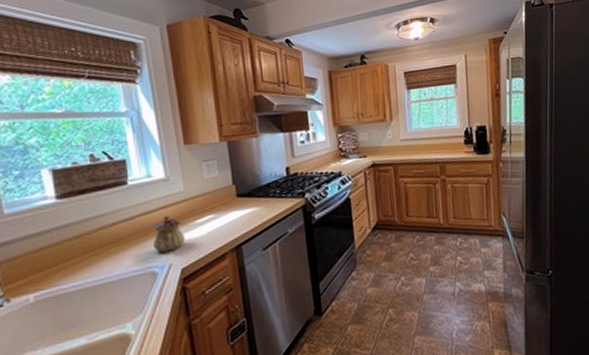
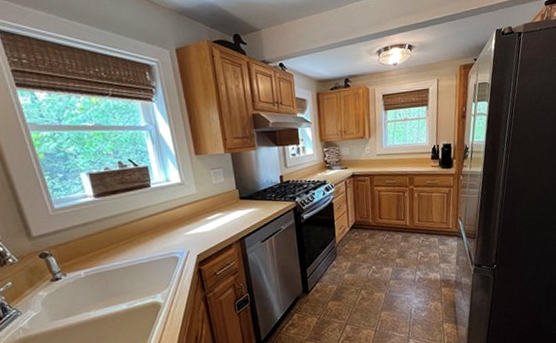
teapot: present [152,216,185,253] -> none [173,213,199,242]

